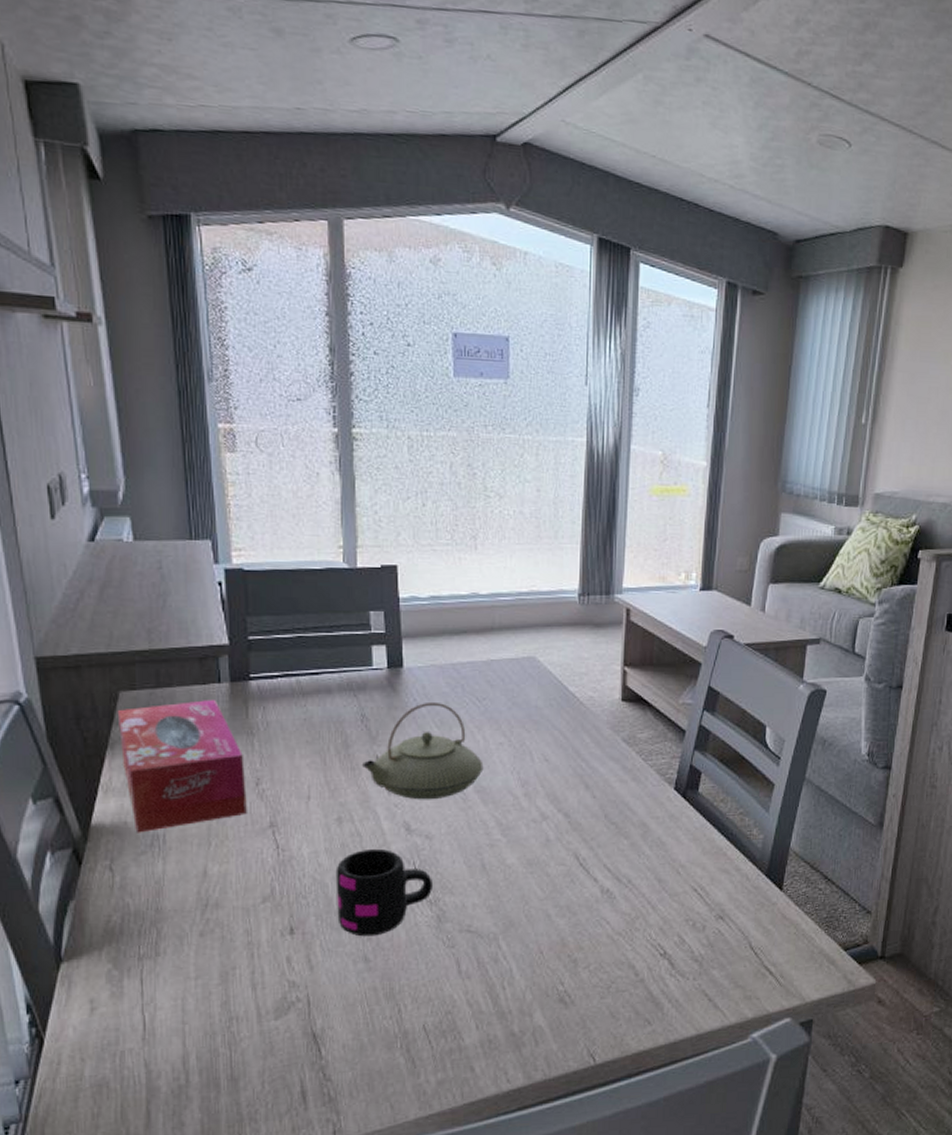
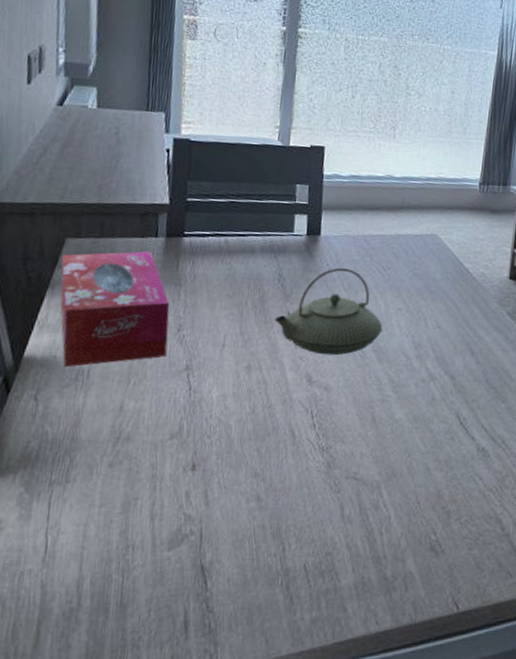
mug: present [335,848,432,937] -> none [236,396,327,478]

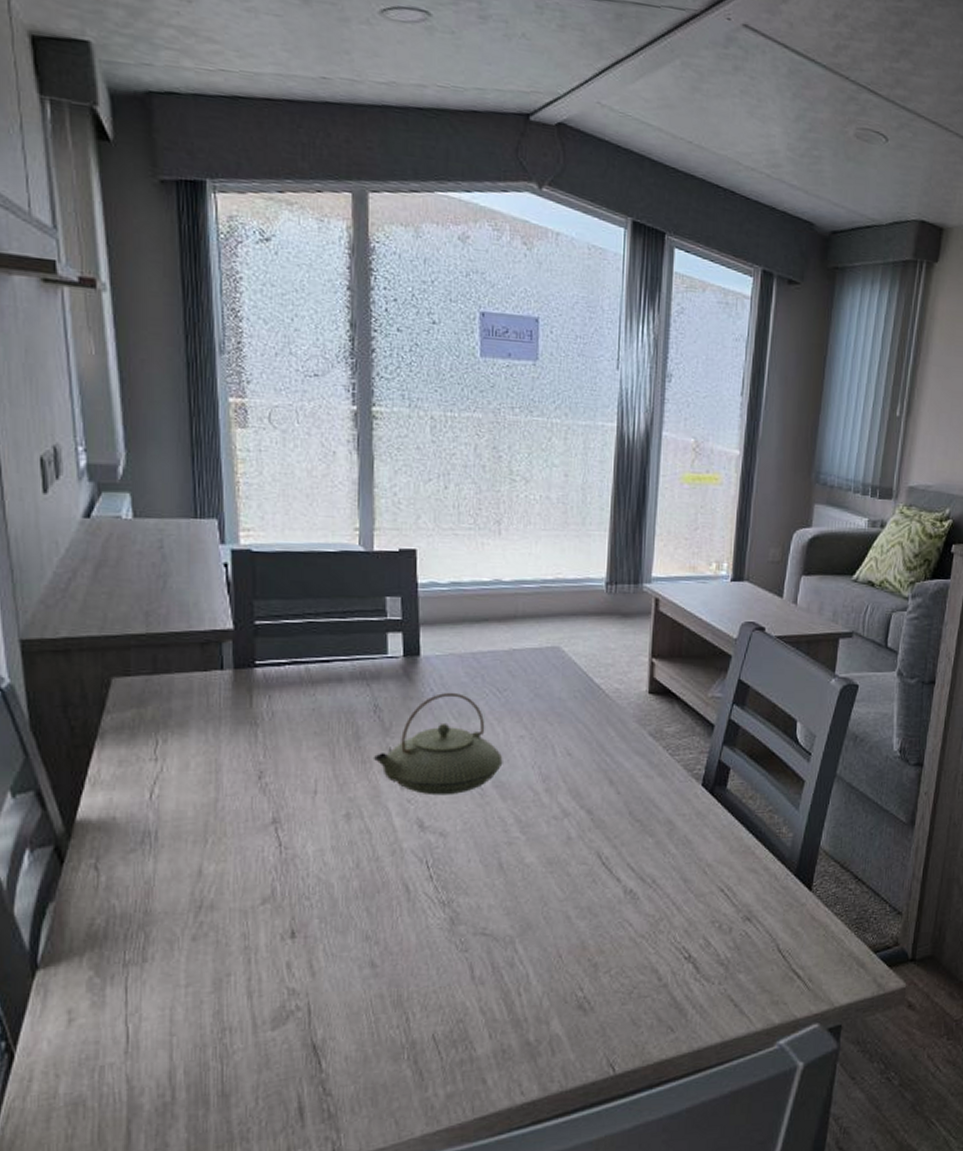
tissue box: present [60,251,170,367] -> none [108,688,248,830]

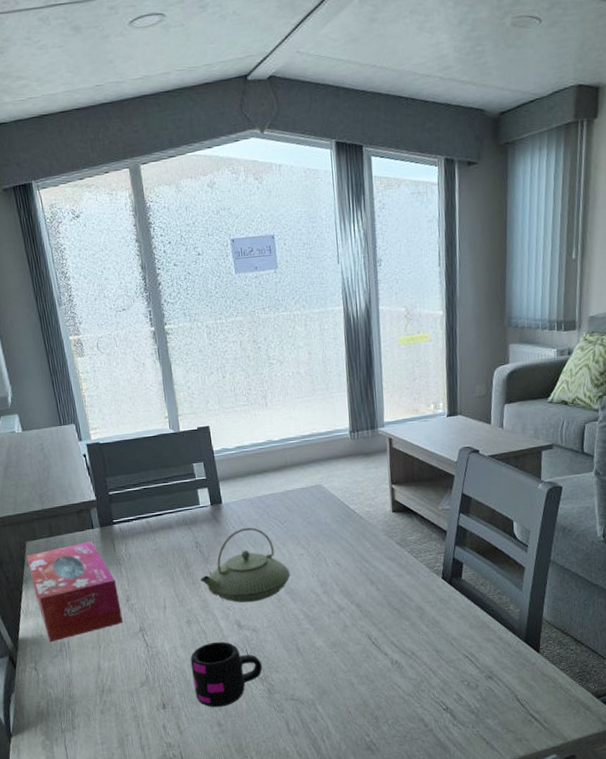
tissue box: none [108,688,248,830] -> present [26,542,123,643]
mug: none [342,846,446,941] -> present [190,641,262,708]

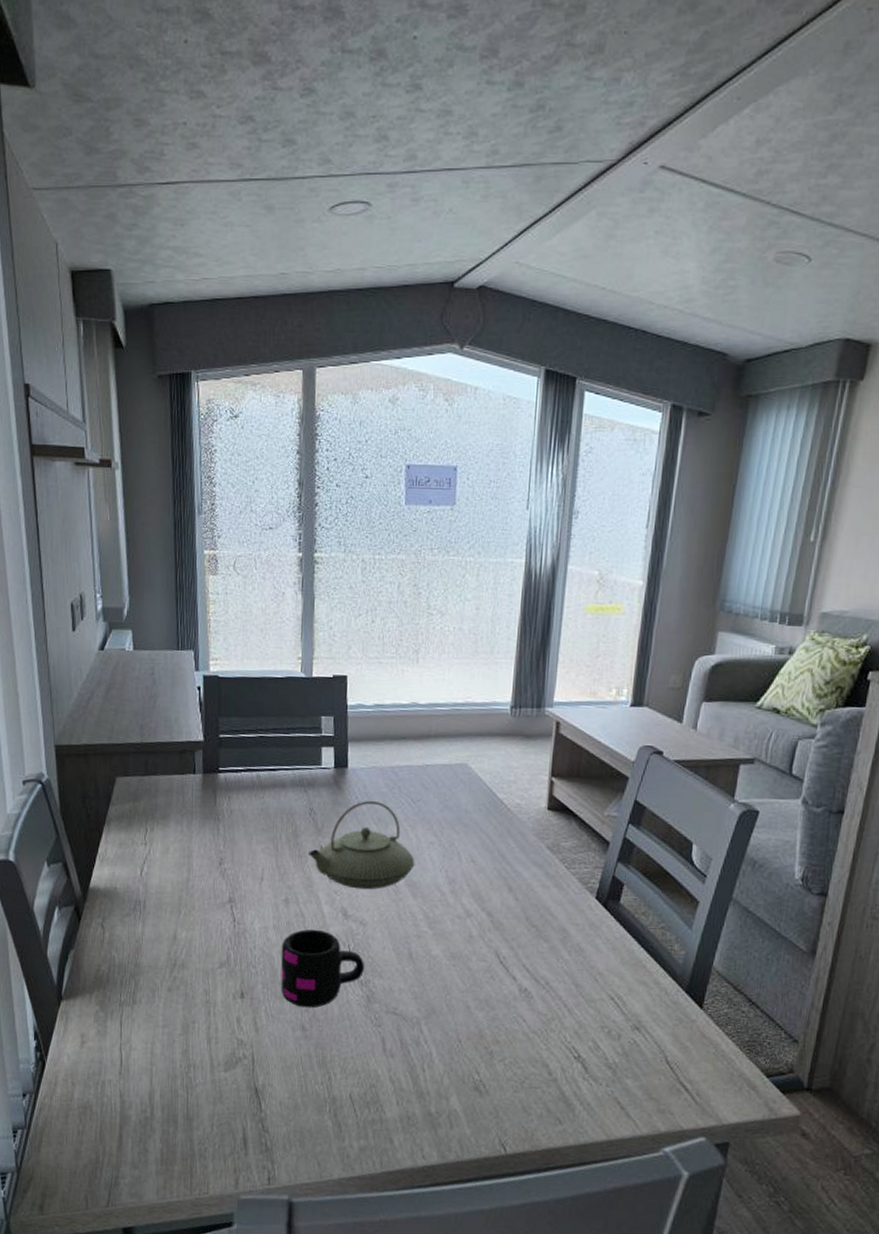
tissue box: present [26,542,123,643] -> none [113,788,211,898]

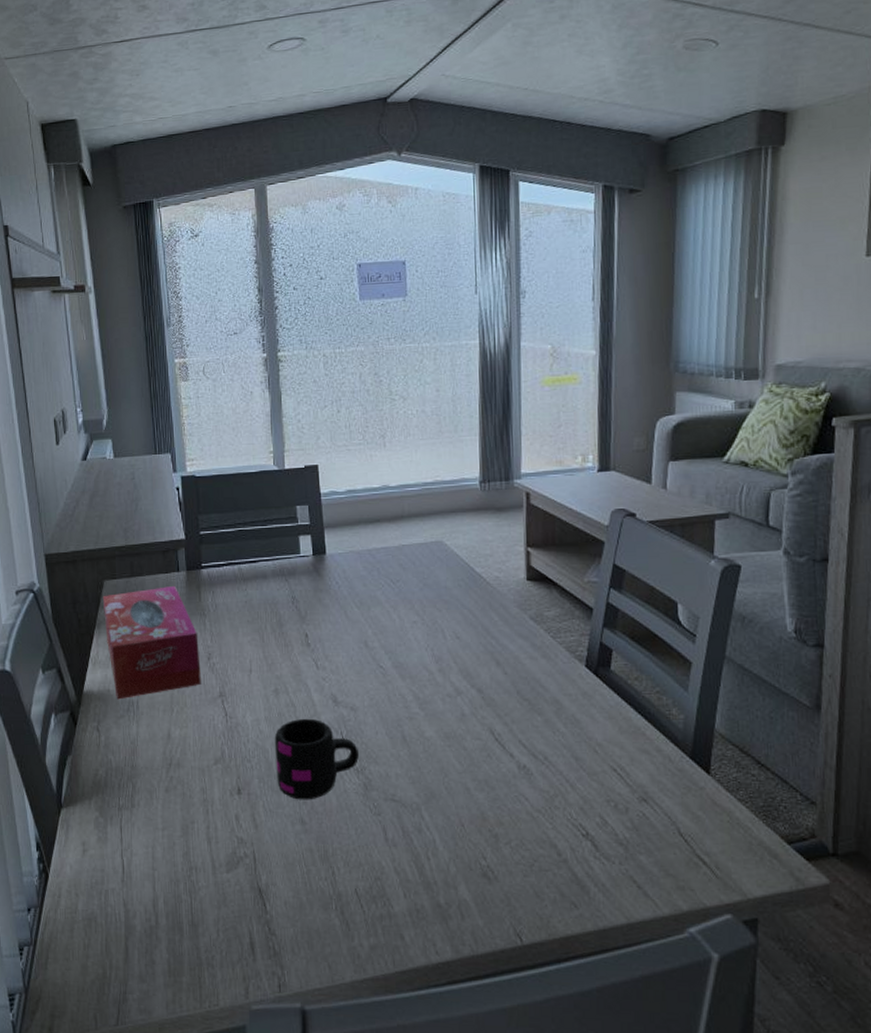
tissue box: none [113,788,211,898] -> present [102,586,201,700]
teapot: present [307,801,415,890] -> none [293,585,400,674]

